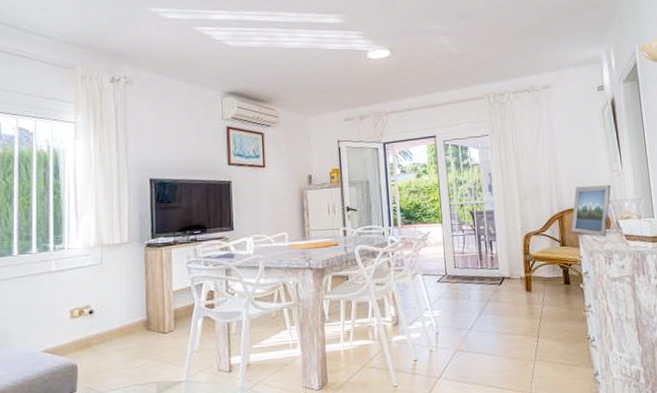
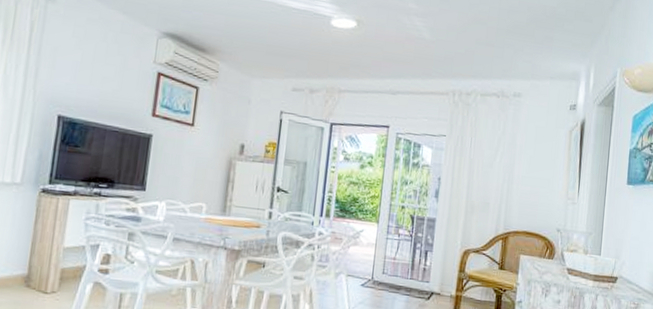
picture frame: present [570,185,611,237] -> none [512,208,563,267]

